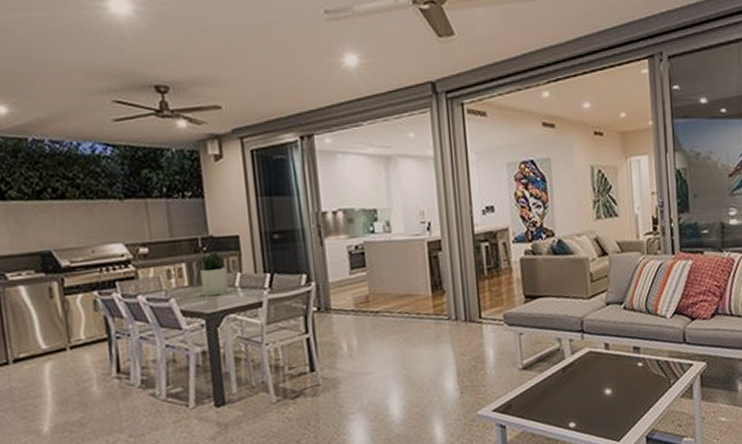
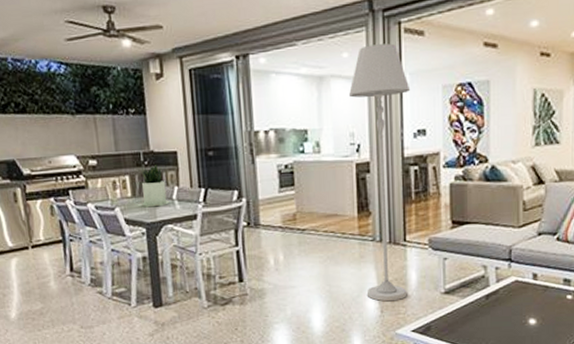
floor lamp: none [417,123,486,382] -> present [349,43,411,302]

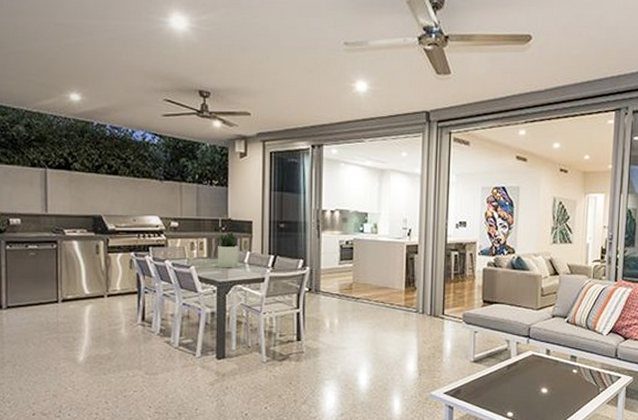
floor lamp: present [349,43,411,302] -> none [405,148,456,366]

